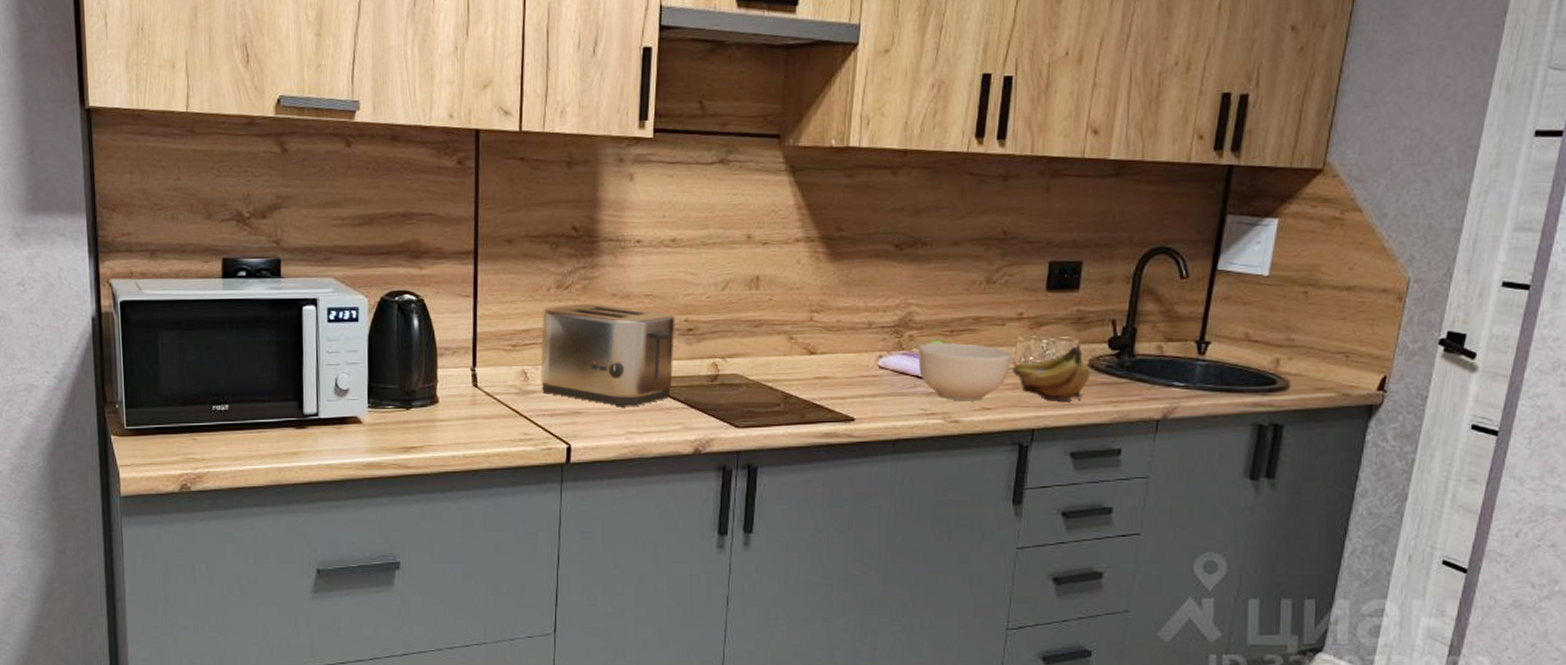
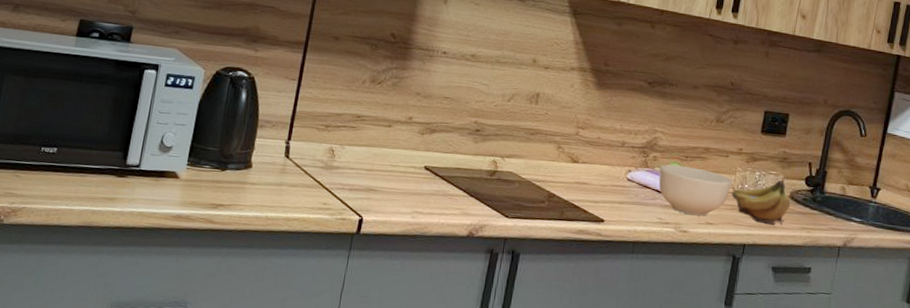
toaster: present [540,304,676,407] -> none [345,97,467,190]

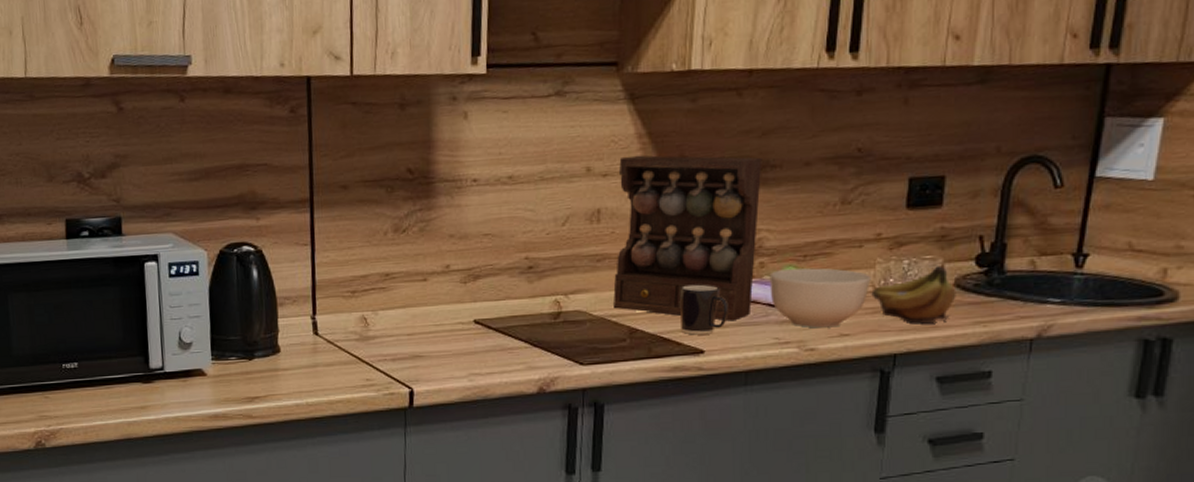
spice rack: none [539,57,664,200] -> present [613,155,762,321]
mug: none [588,164,627,208] -> present [680,284,729,335]

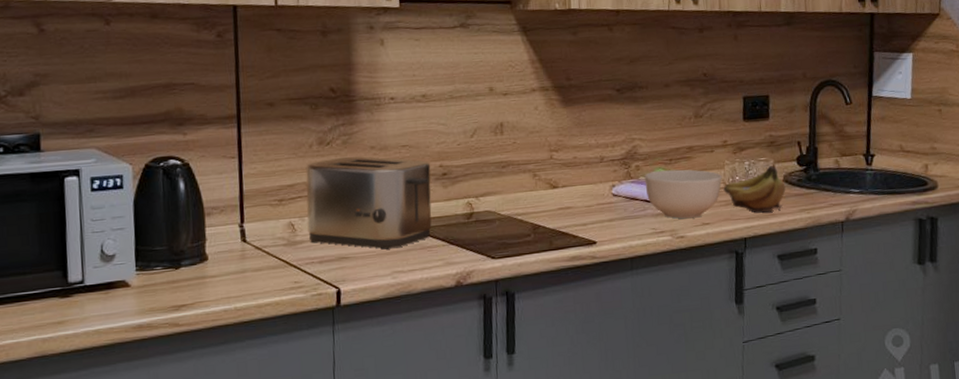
toaster: none [380,246,516,349] -> present [305,156,432,250]
spice rack: present [613,155,762,321] -> none [517,78,632,216]
mug: present [680,284,729,335] -> none [573,185,614,229]

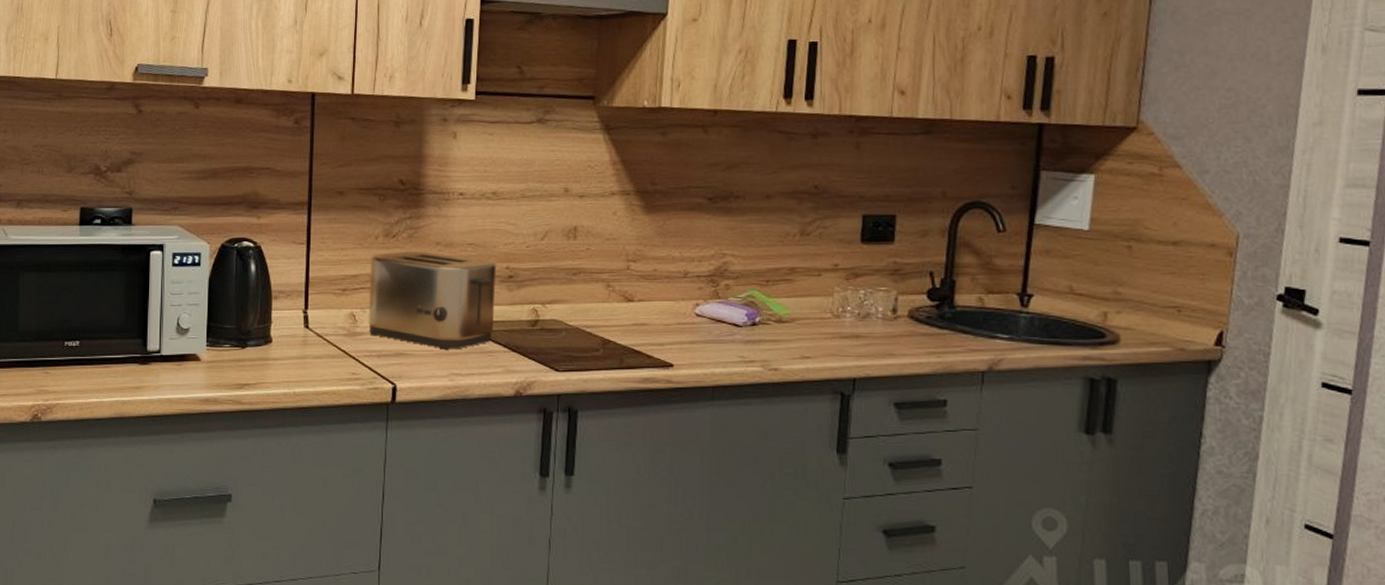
bowl: present [644,169,722,219] -> none [734,293,830,349]
fruit: present [722,166,786,213] -> none [829,298,910,351]

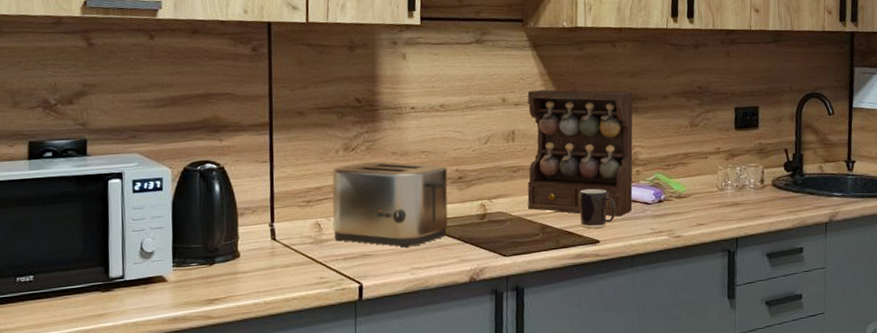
spice rack: none [588,181,727,338] -> present [527,90,633,217]
mug: none [650,301,697,349] -> present [578,188,616,229]

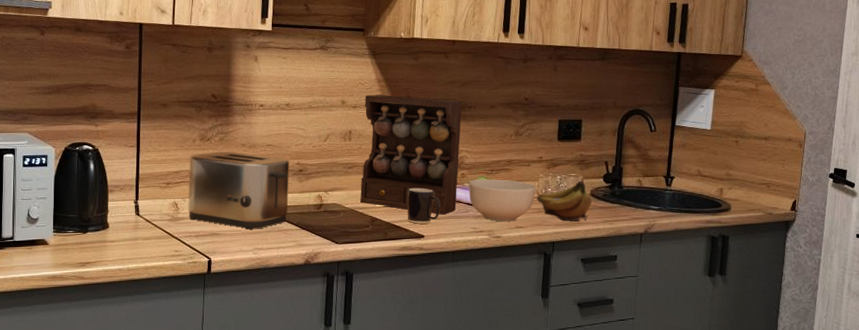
bowl: none [644,174,716,220] -> present [468,179,536,222]
fruit: none [715,171,774,214] -> present [535,181,592,221]

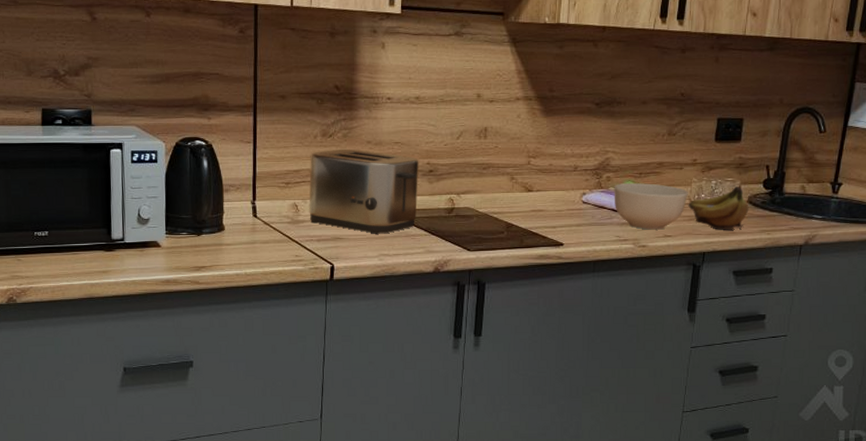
spice rack: present [360,95,462,215] -> none [495,88,611,222]
mug: present [407,187,441,224] -> none [546,191,583,231]

